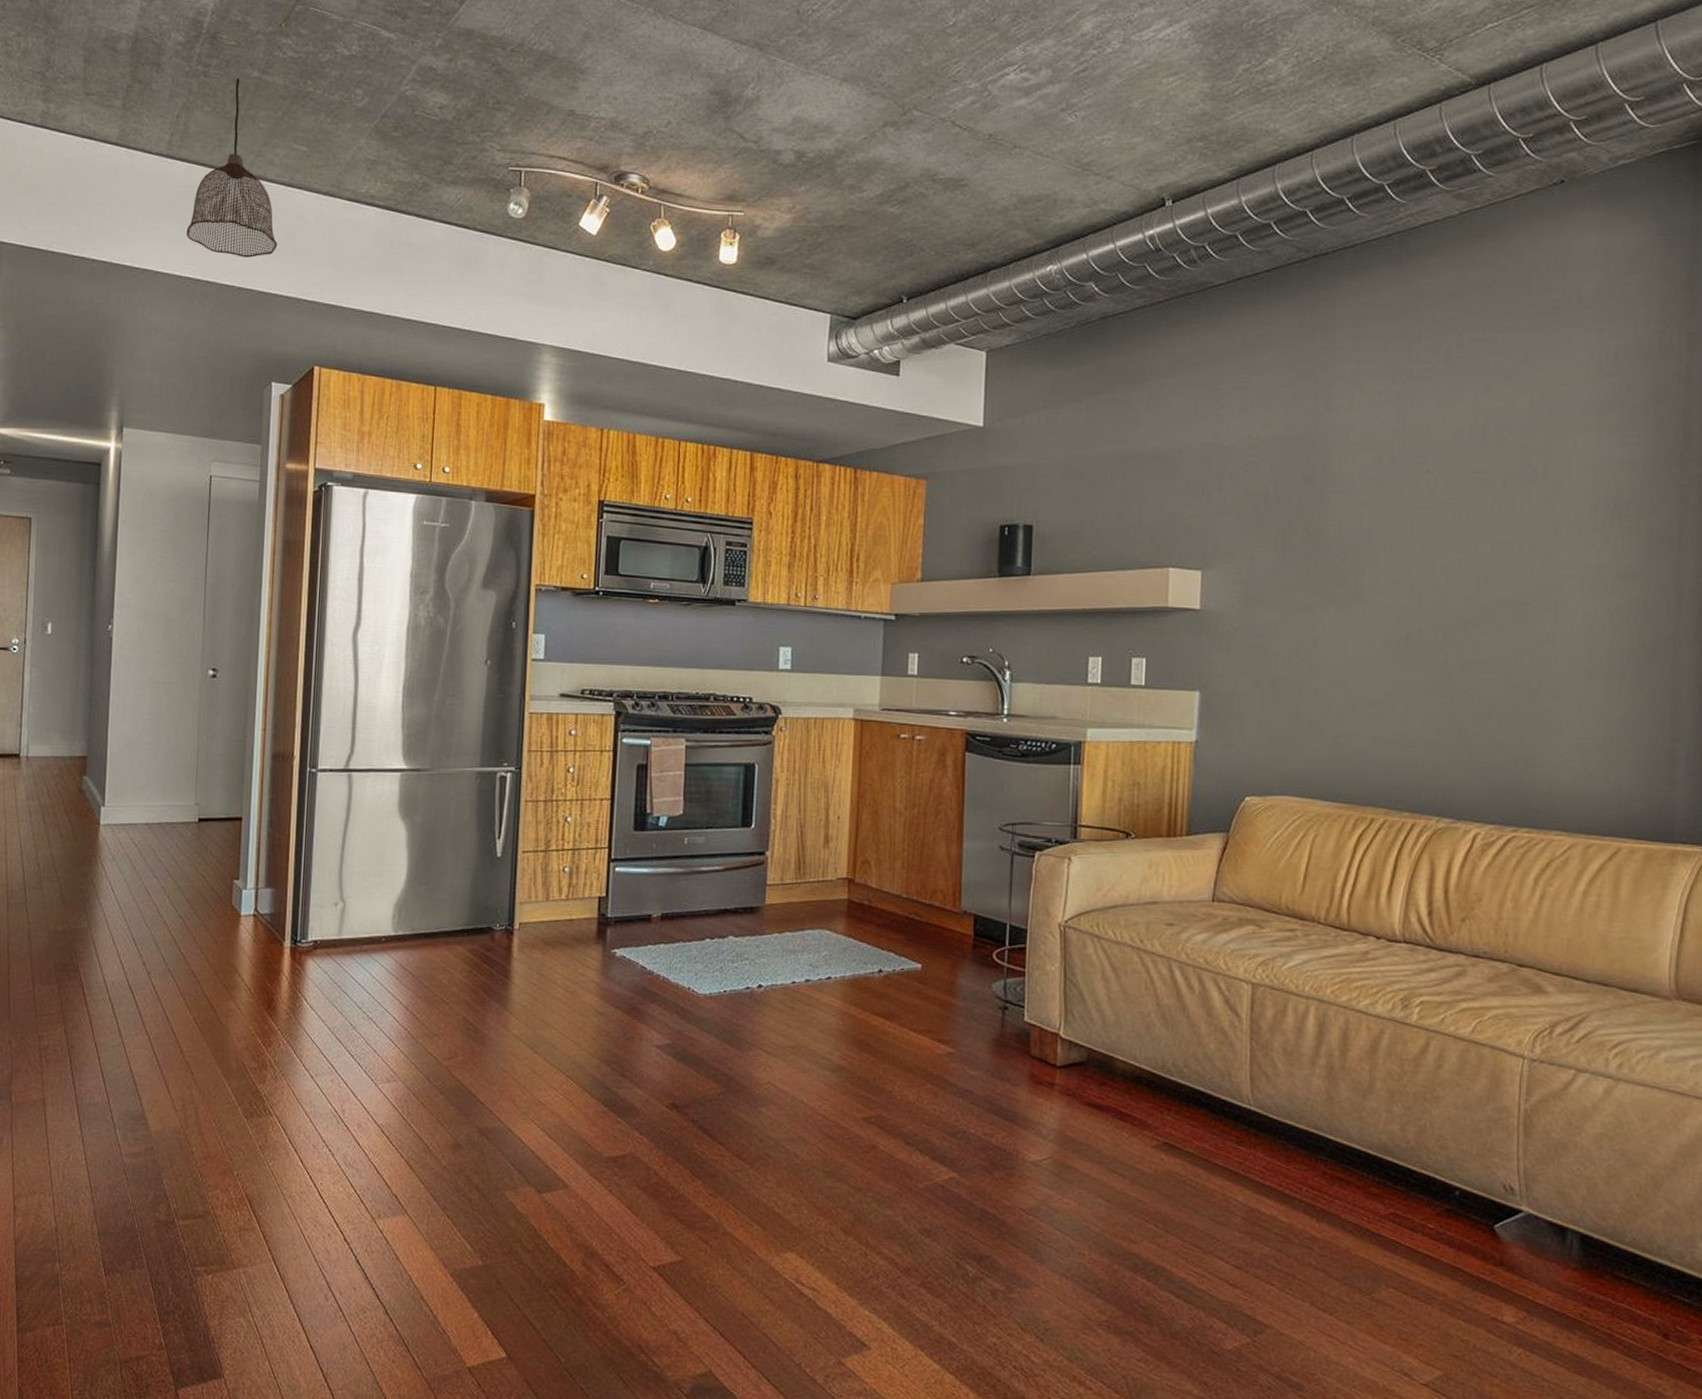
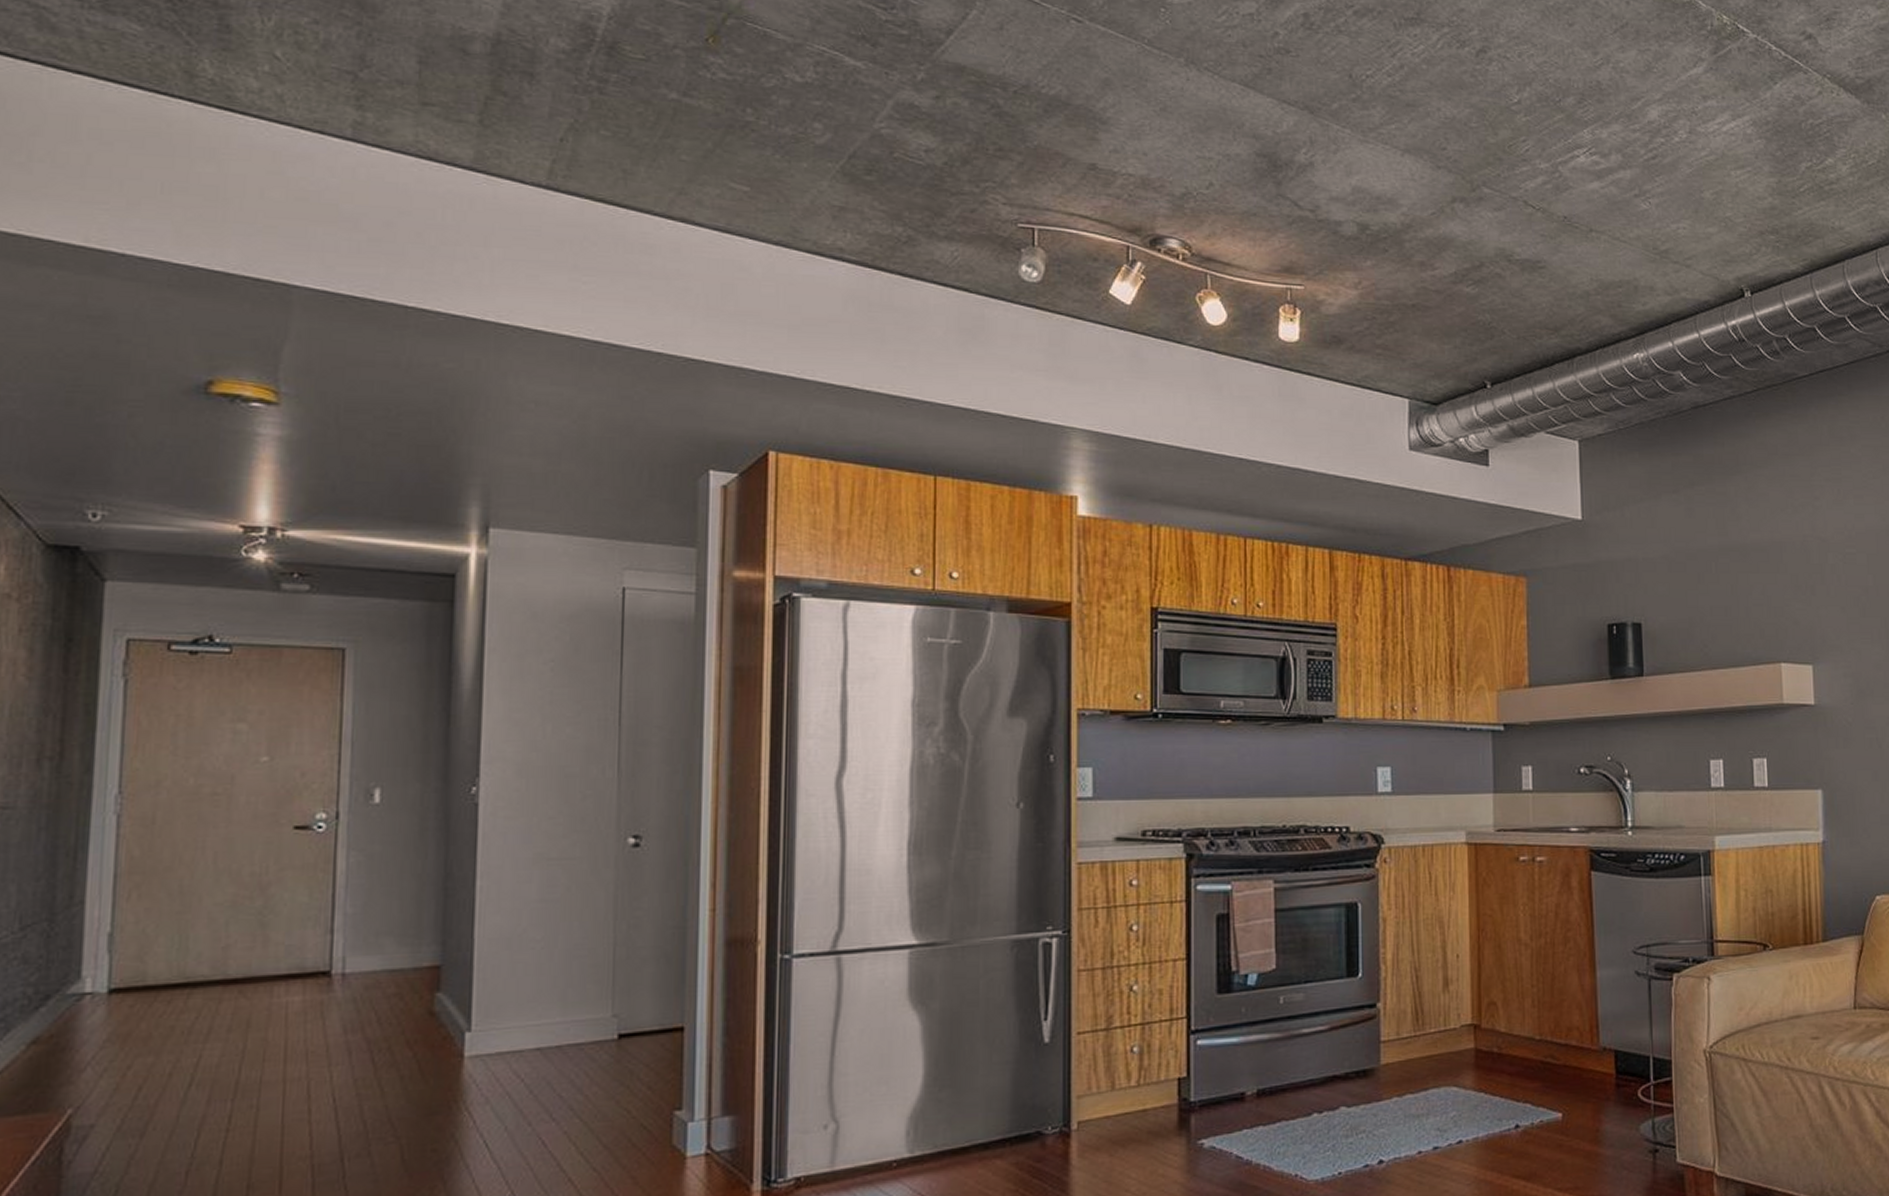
pendant lamp: present [186,78,278,258] -> none [578,99,712,317]

